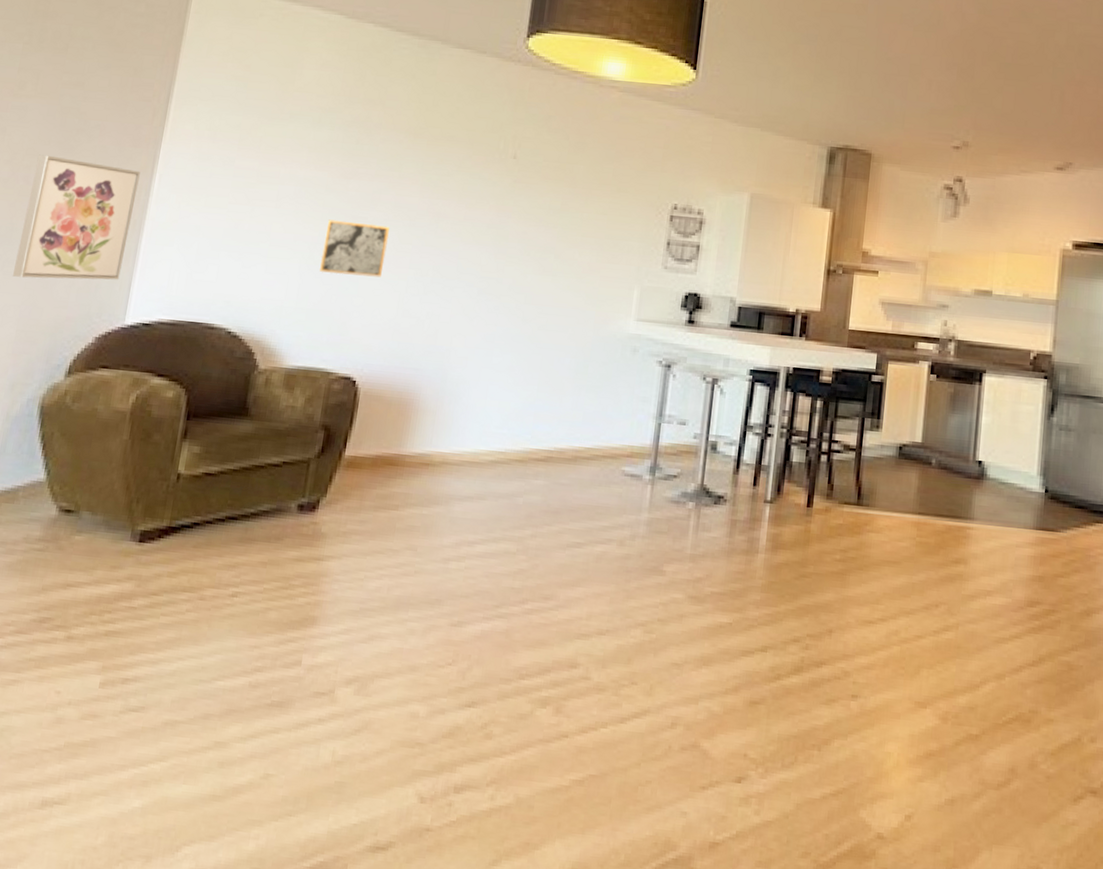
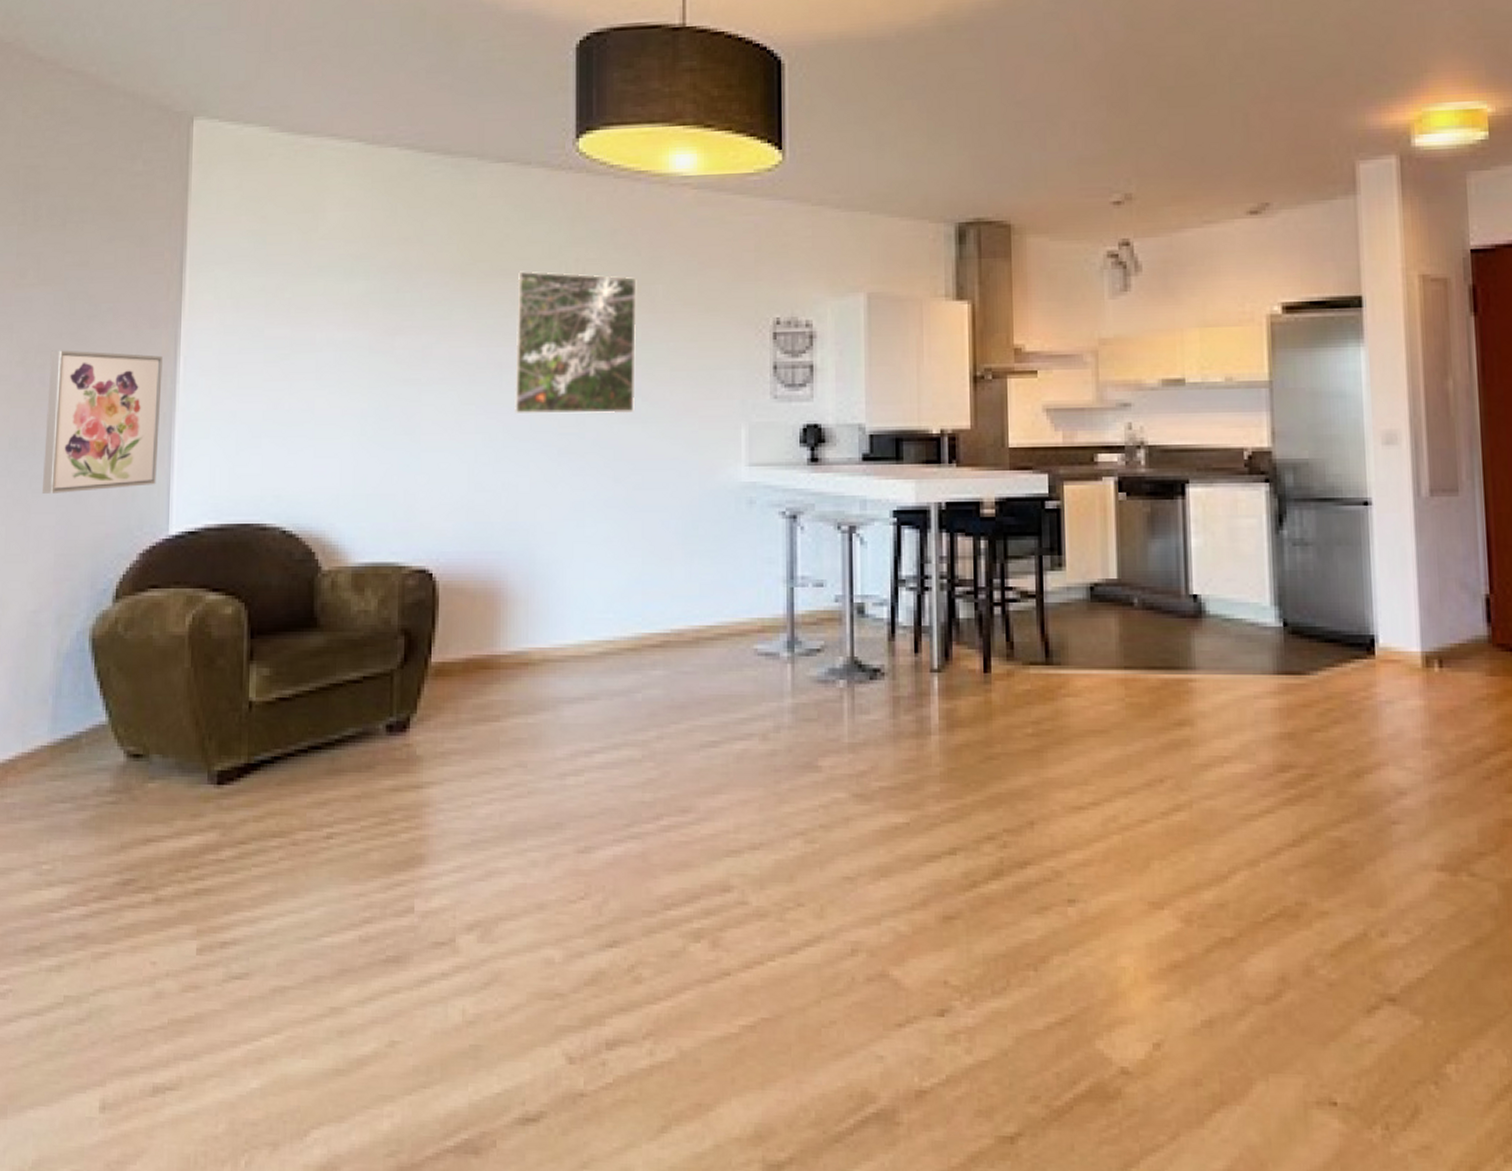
wall art: present [320,219,390,277] -> none [374,385,448,450]
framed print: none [445,139,563,267] -> present [515,271,637,414]

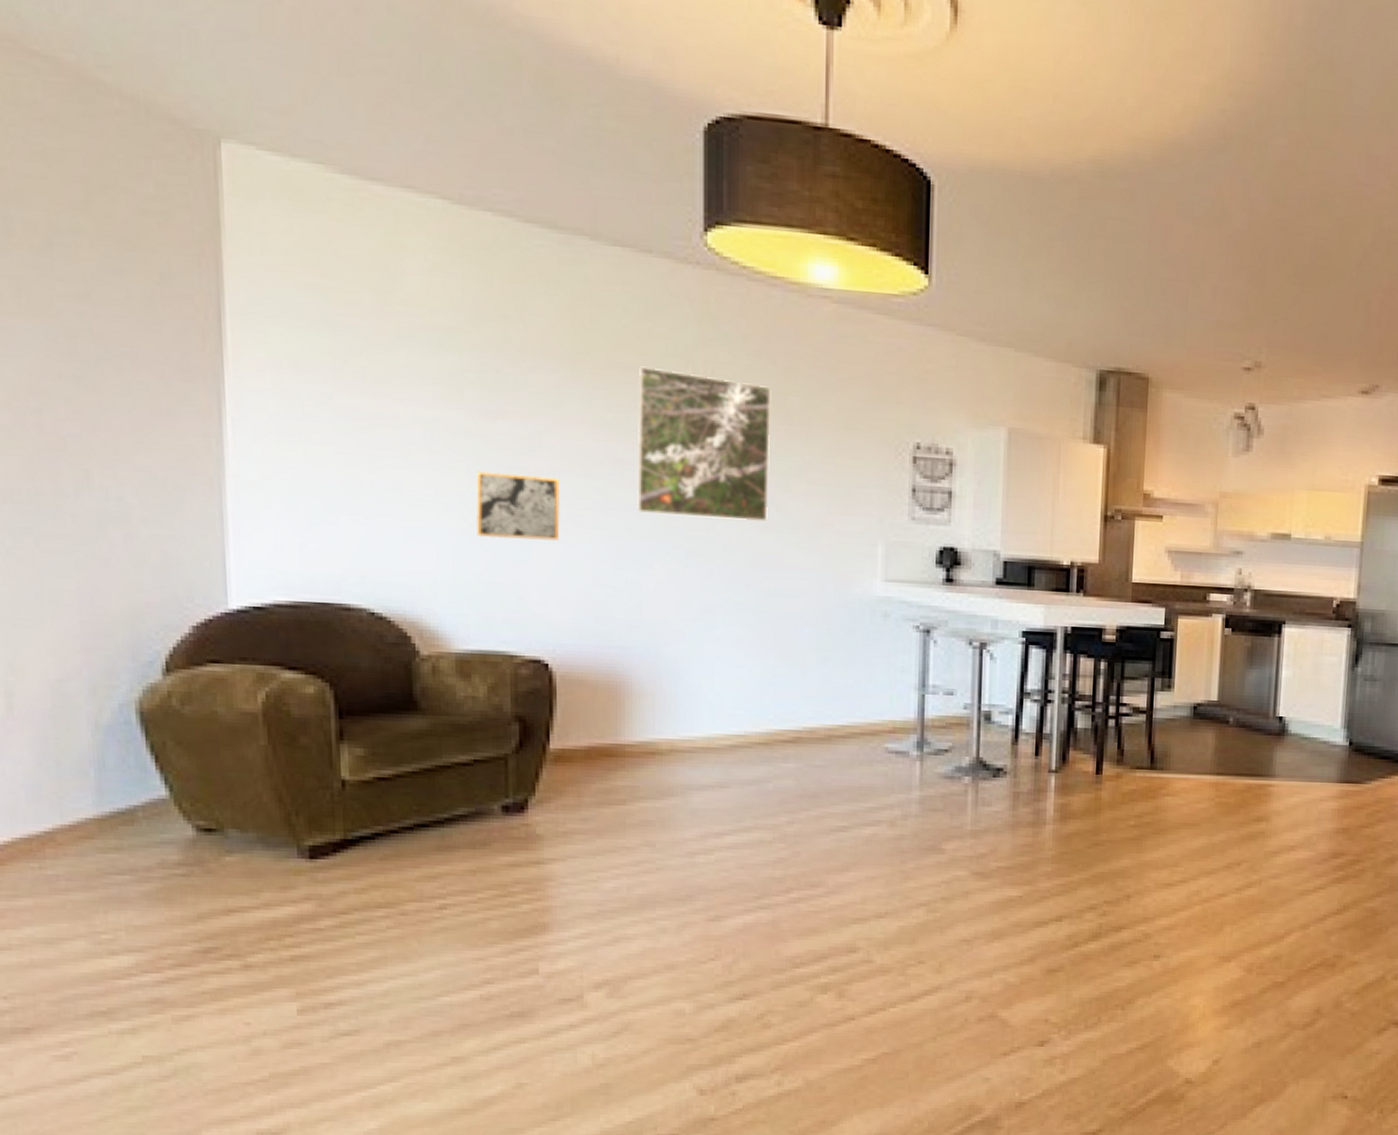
wall art: present [43,350,163,494] -> none [48,393,207,556]
wall art: none [374,385,448,450] -> present [475,471,561,541]

